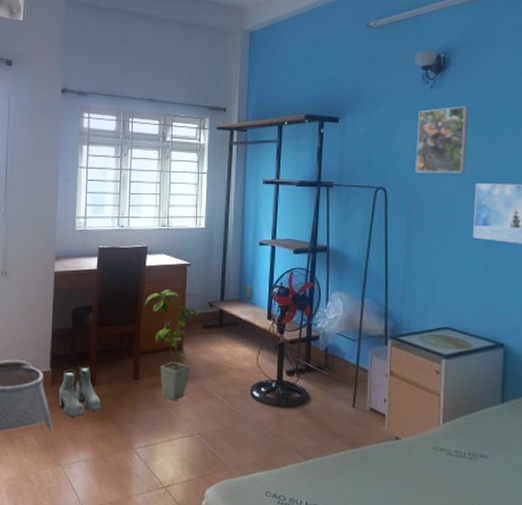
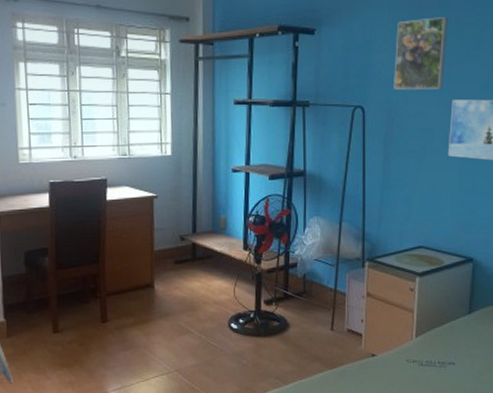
boots: present [58,365,101,418] -> none [16,312,67,368]
house plant: present [144,290,199,401] -> none [107,225,169,341]

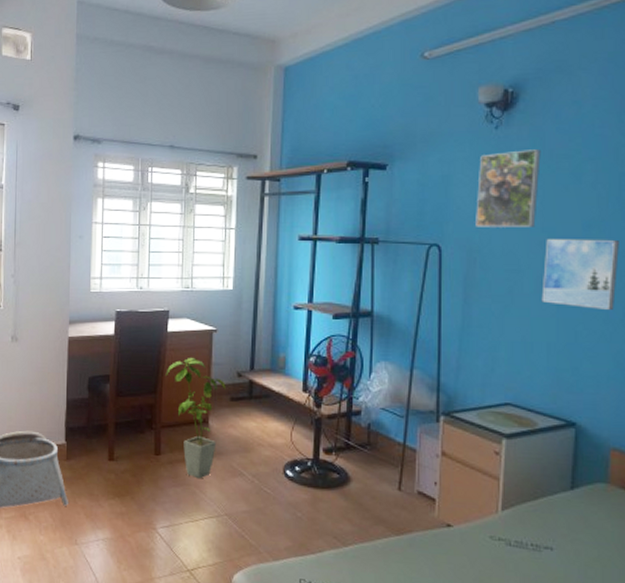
house plant: none [107,225,169,341] -> present [165,358,226,479]

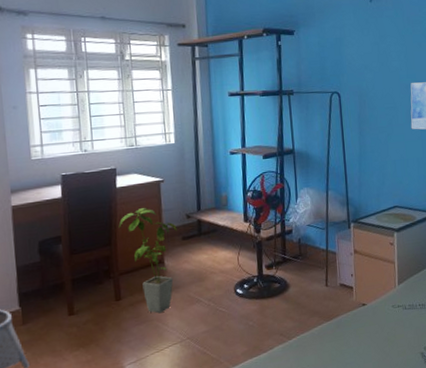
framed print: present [476,149,541,227] -> none [361,17,403,77]

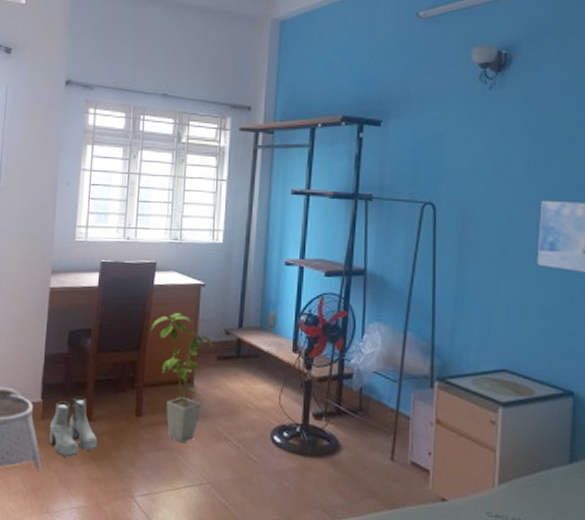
boots: none [32,296,83,351] -> present [49,397,98,458]

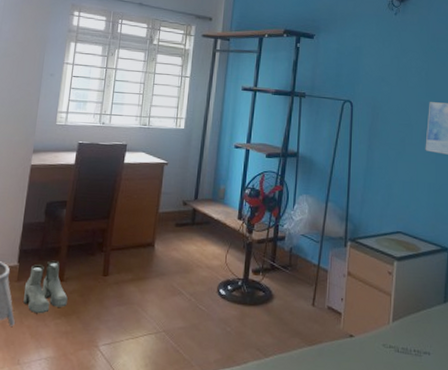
house plant: present [150,313,213,444] -> none [119,187,172,298]

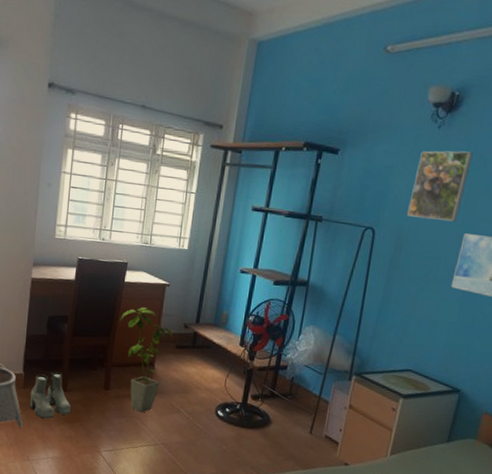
house plant: none [119,187,172,298] -> present [119,307,173,413]
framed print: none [379,32,426,92] -> present [407,151,473,222]

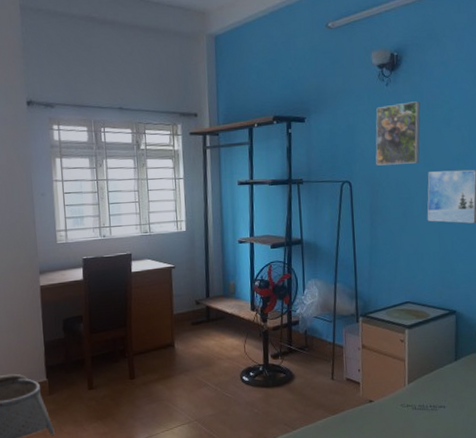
boots: present [30,371,71,419] -> none [57,371,101,421]
house plant: present [119,307,173,413] -> none [133,293,187,394]

